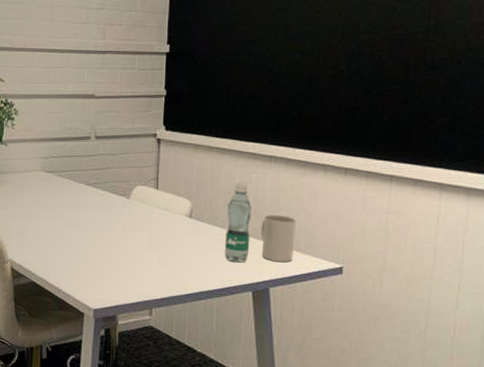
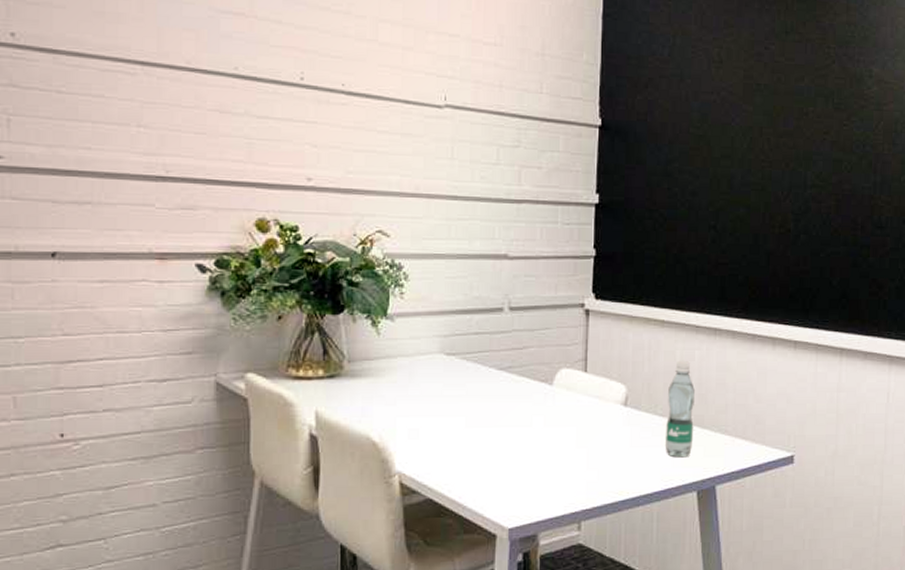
cup: present [261,215,296,263] -> none [705,398,743,454]

